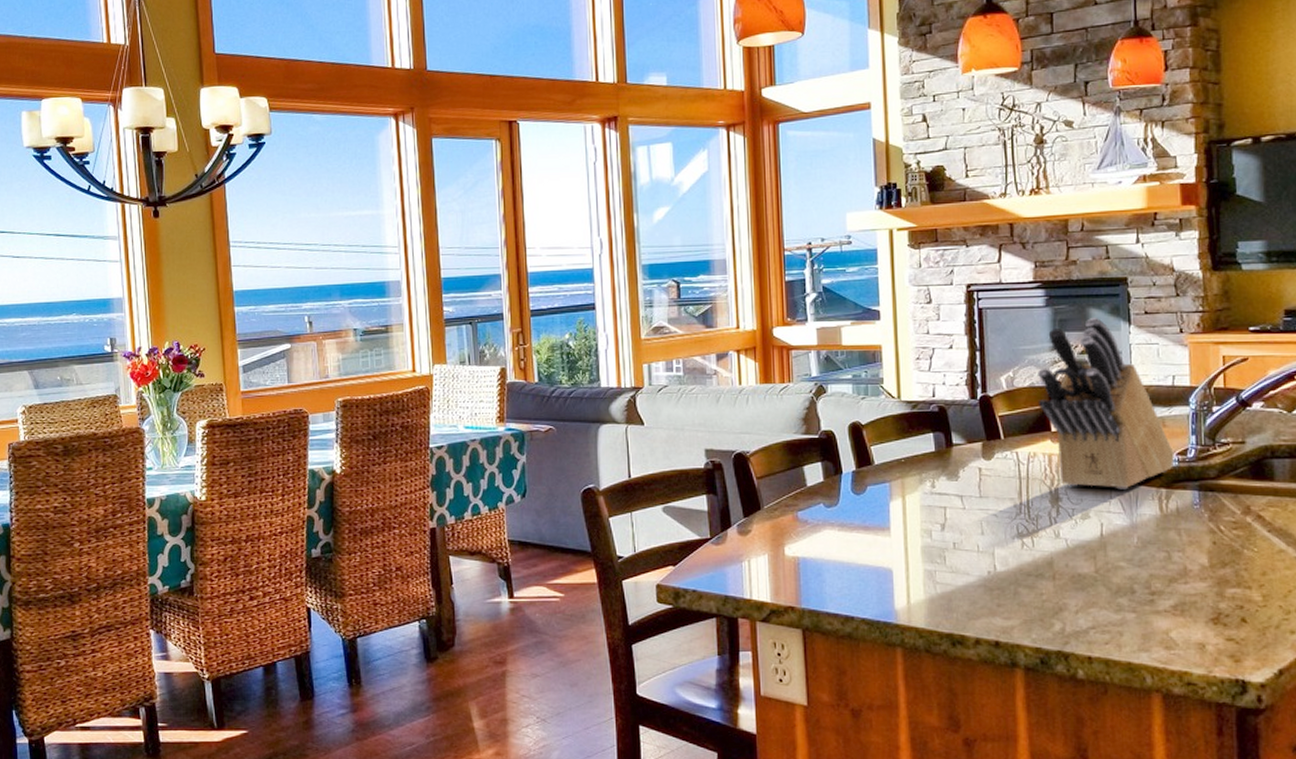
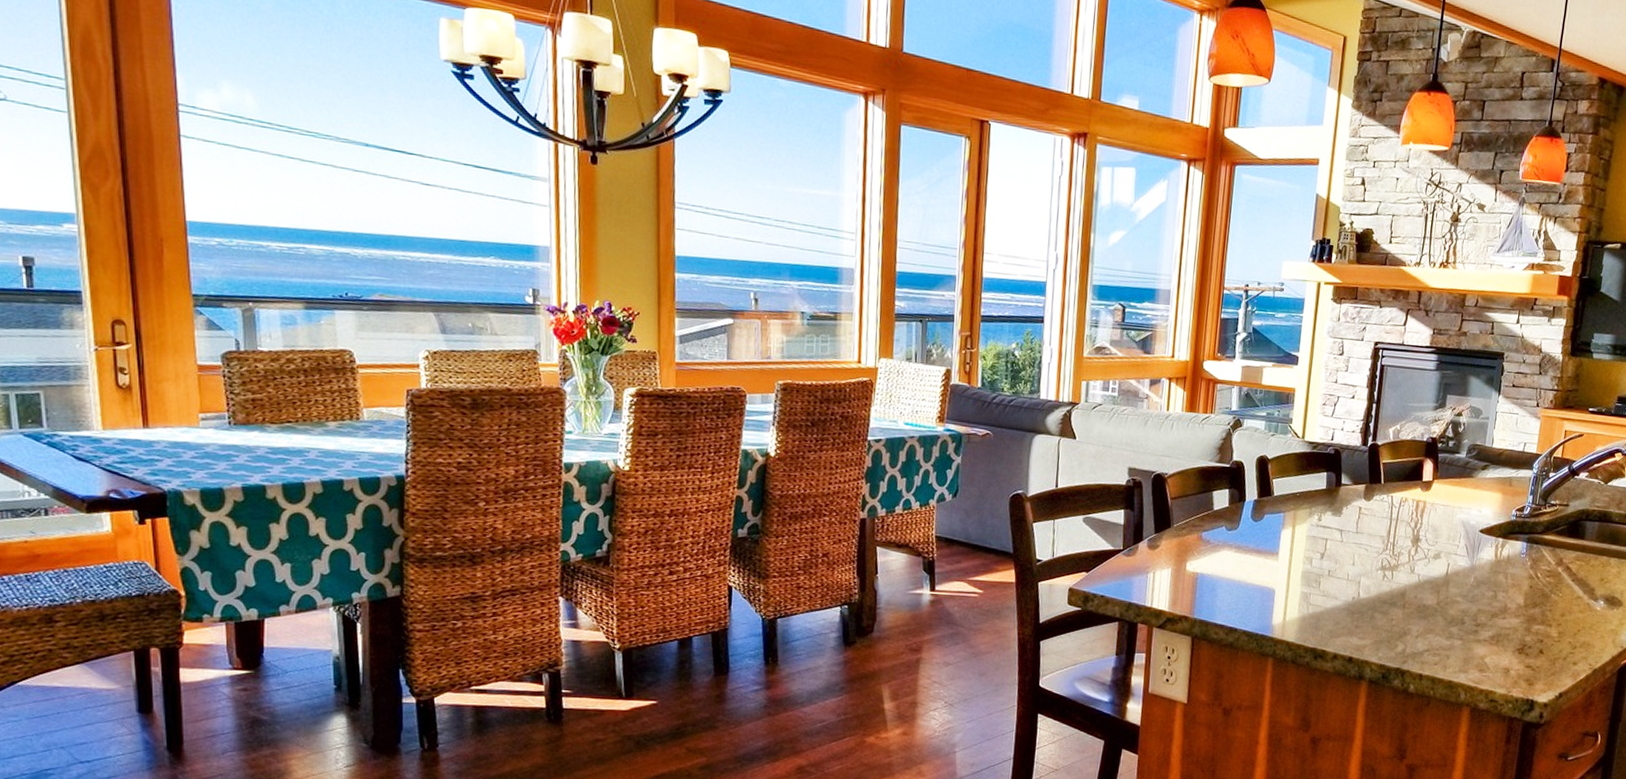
knife block: present [1036,317,1175,490] -> none [1416,384,1514,537]

